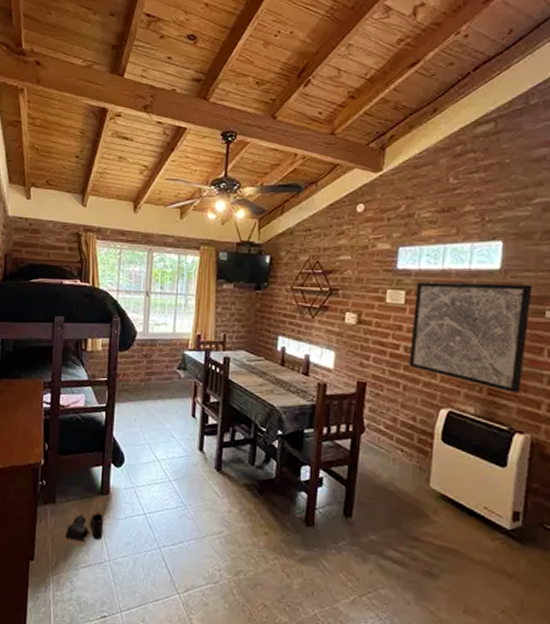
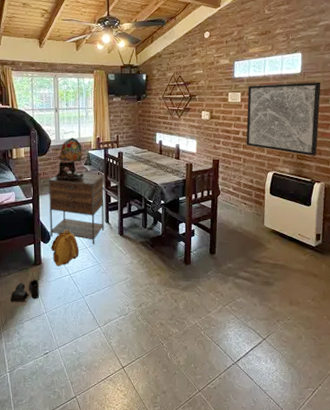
backpack: none [123,452,161,501] -> present [51,229,80,267]
nightstand: none [124,377,201,478] -> present [48,172,104,244]
table lamp: none [137,331,176,387] -> present [55,137,84,180]

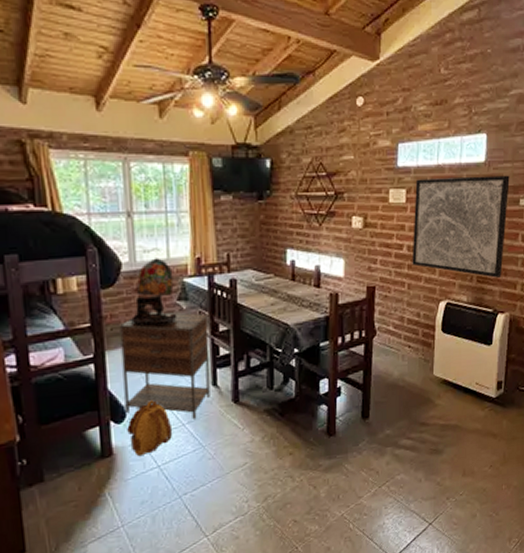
boots: present [10,279,40,303] -> none [63,478,112,518]

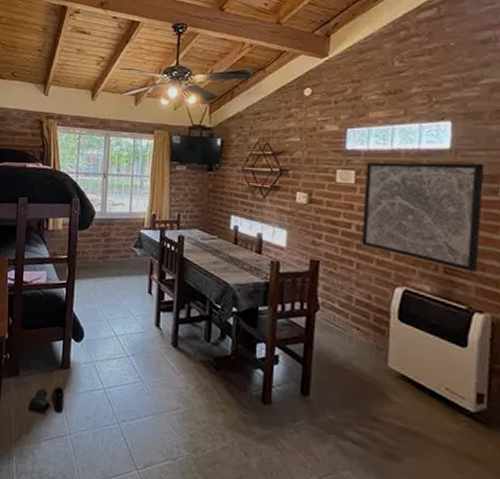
boots: none [63,478,112,518] -> present [28,386,65,416]
nightstand: present [119,312,210,419] -> none [84,254,157,353]
backpack: present [127,400,173,457] -> none [83,328,119,376]
table lamp: present [129,258,178,324] -> none [96,211,133,265]

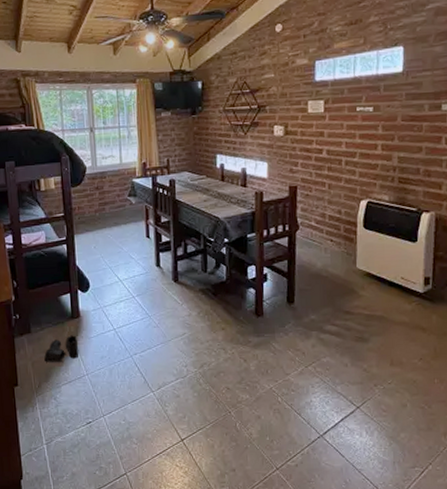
wall art: present [361,162,485,272] -> none [331,83,430,179]

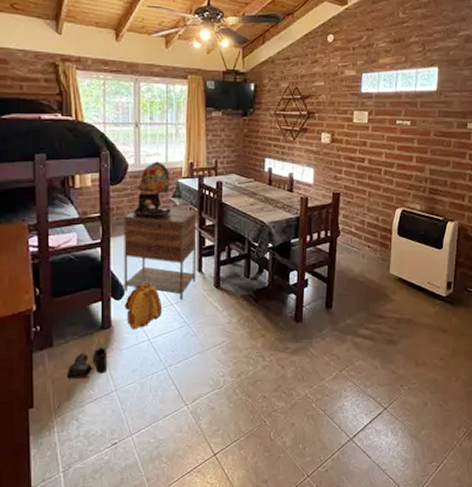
nightstand: none [85,205,155,293] -> present [123,207,197,300]
backpack: none [90,275,126,320] -> present [125,281,163,330]
table lamp: none [92,163,128,215] -> present [132,161,172,216]

